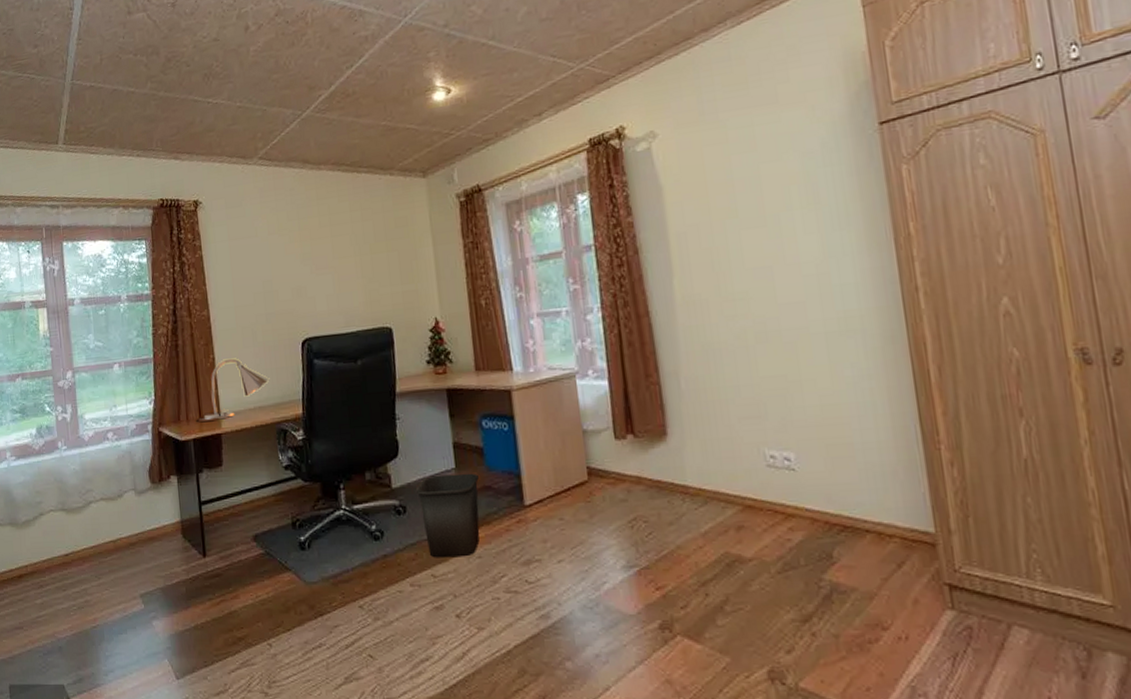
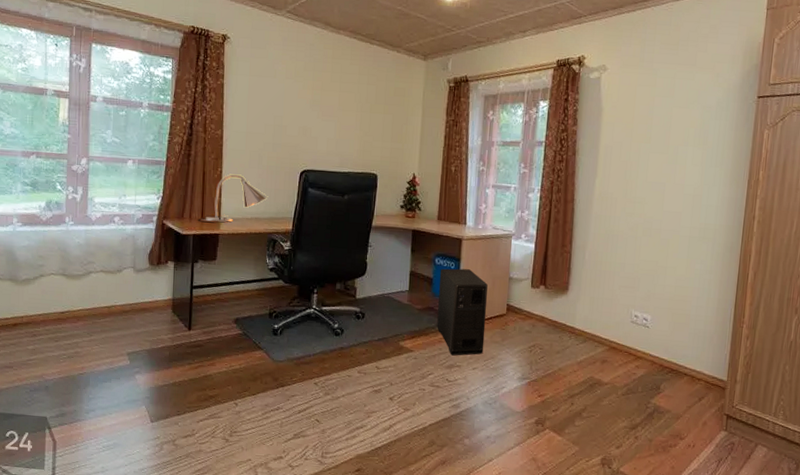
waste bin: present [415,473,480,558] -> none [374,293,425,357]
computer tower: none [490,428,568,547] -> present [437,268,488,356]

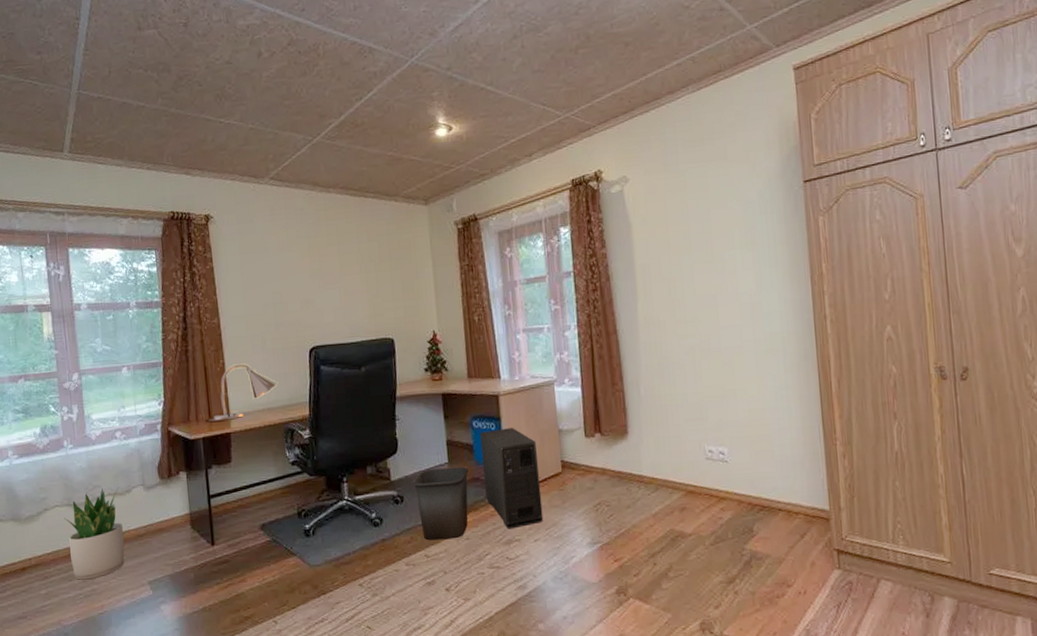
planter: none [58,265,110,343] -> present [64,487,125,580]
waste bin: none [374,293,425,357] -> present [412,466,468,541]

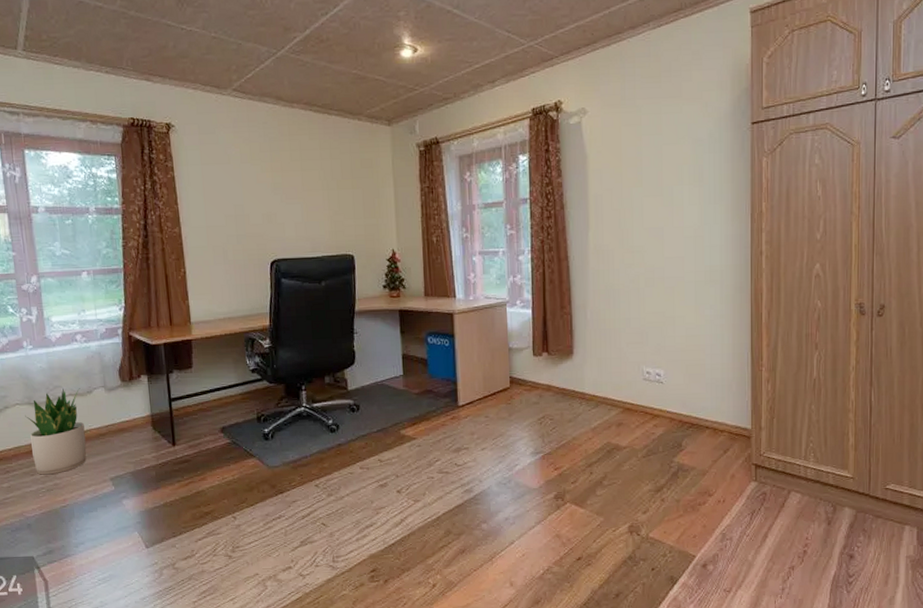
table lamp: present [206,363,277,423] -> none [167,273,238,329]
waste bin: present [412,466,468,541] -> none [368,379,422,447]
computer tower: present [479,428,544,529] -> none [434,345,491,438]

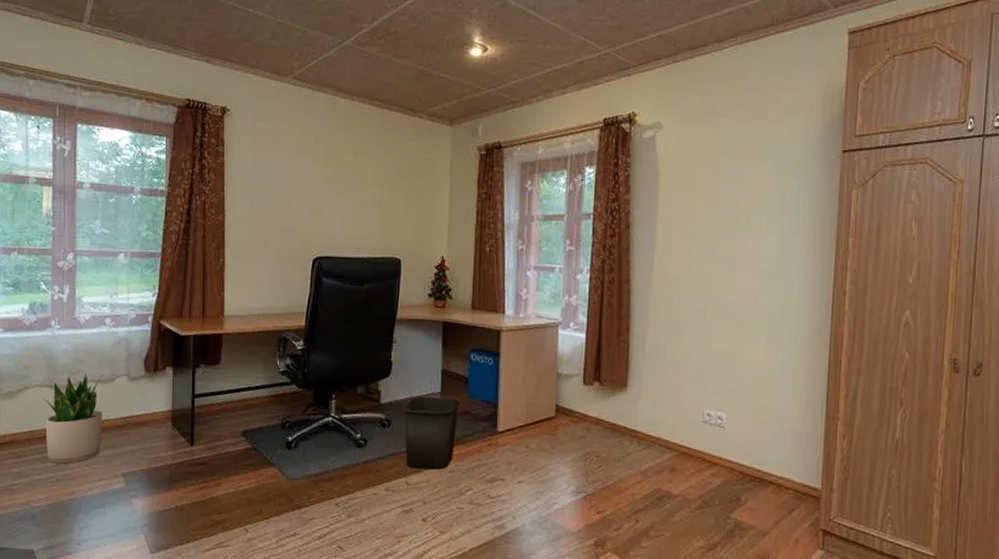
waste bin: none [368,379,422,447] -> present [401,396,460,470]

